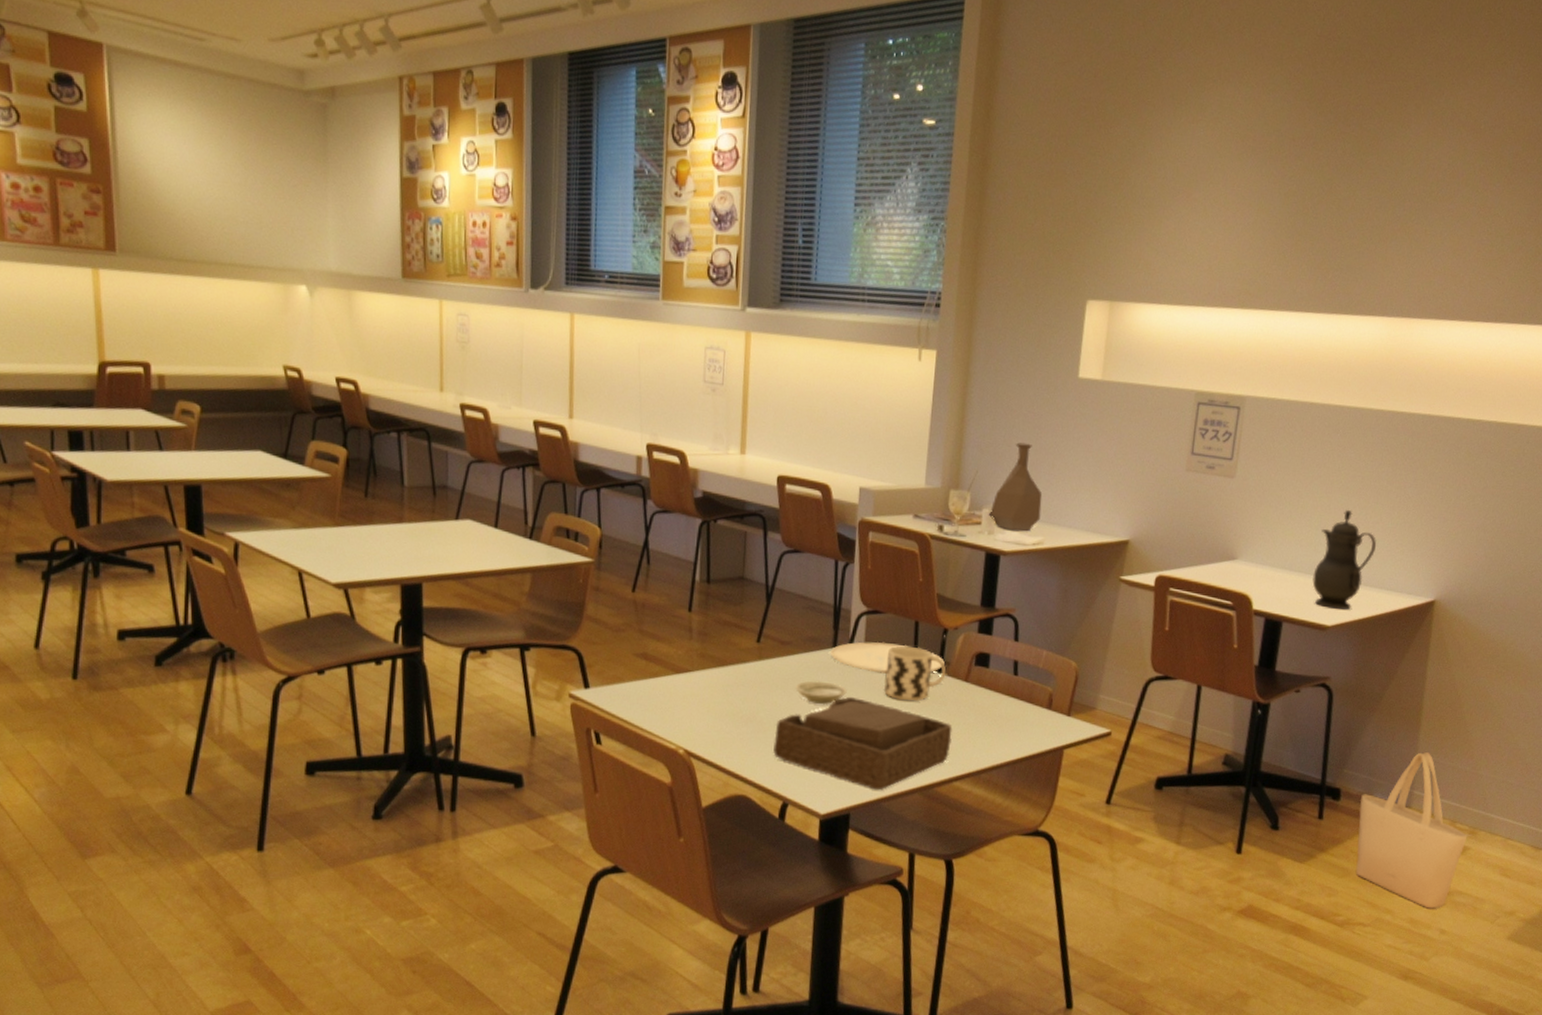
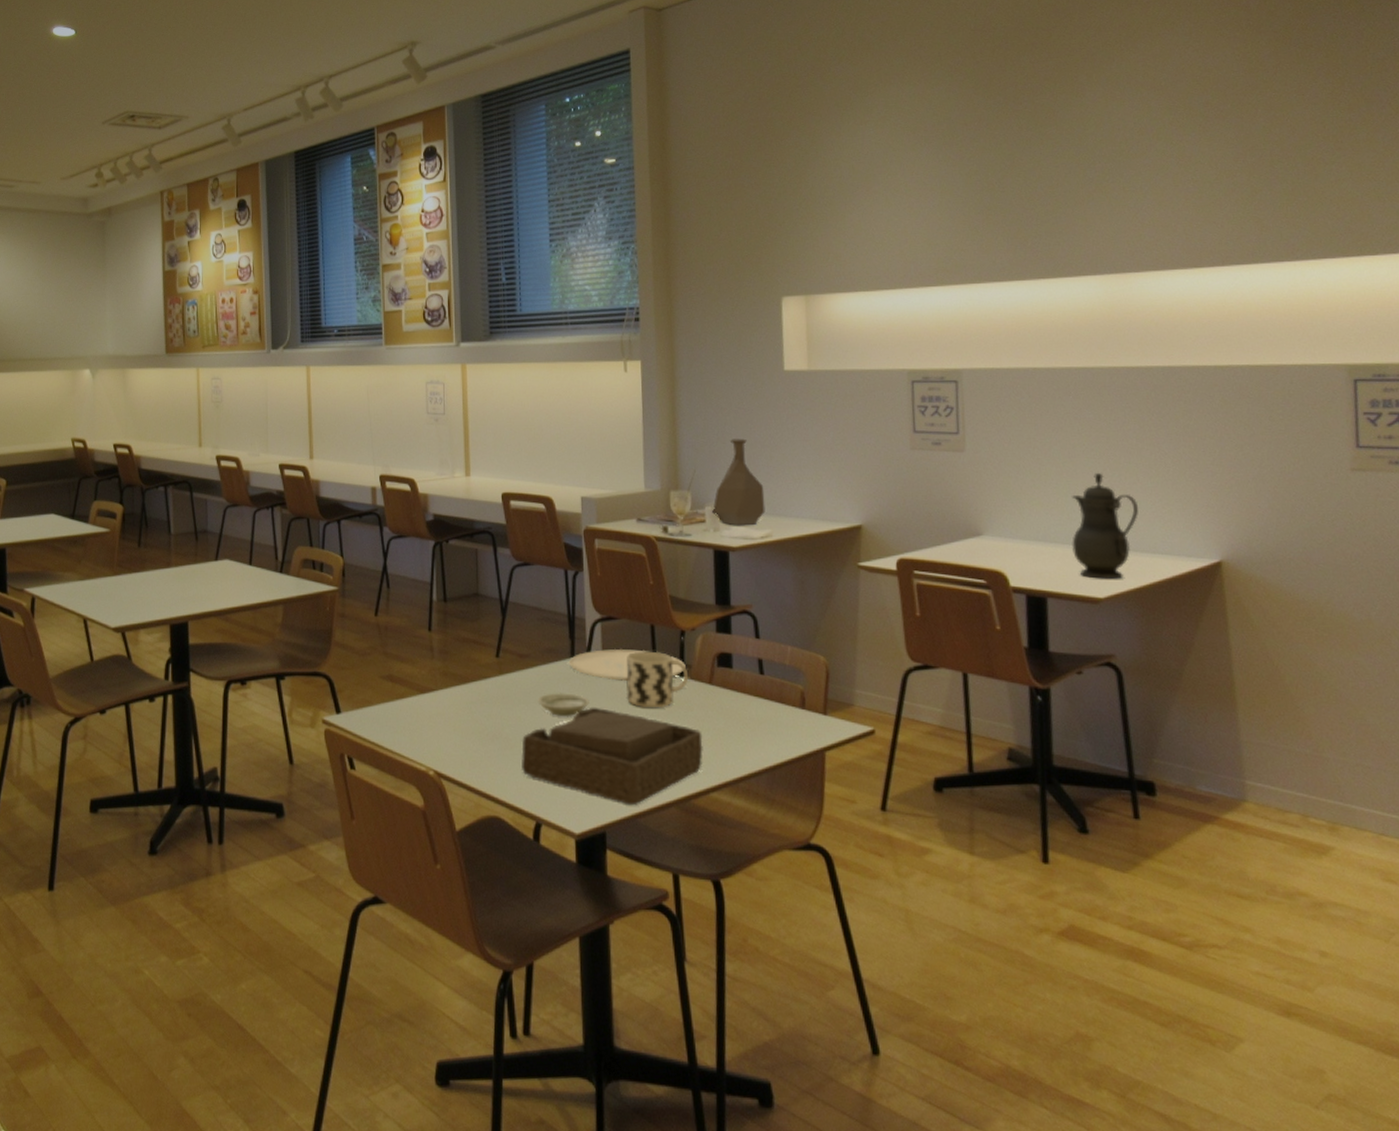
shopping bag: present [1355,751,1473,909] -> none [1181,733,1334,925]

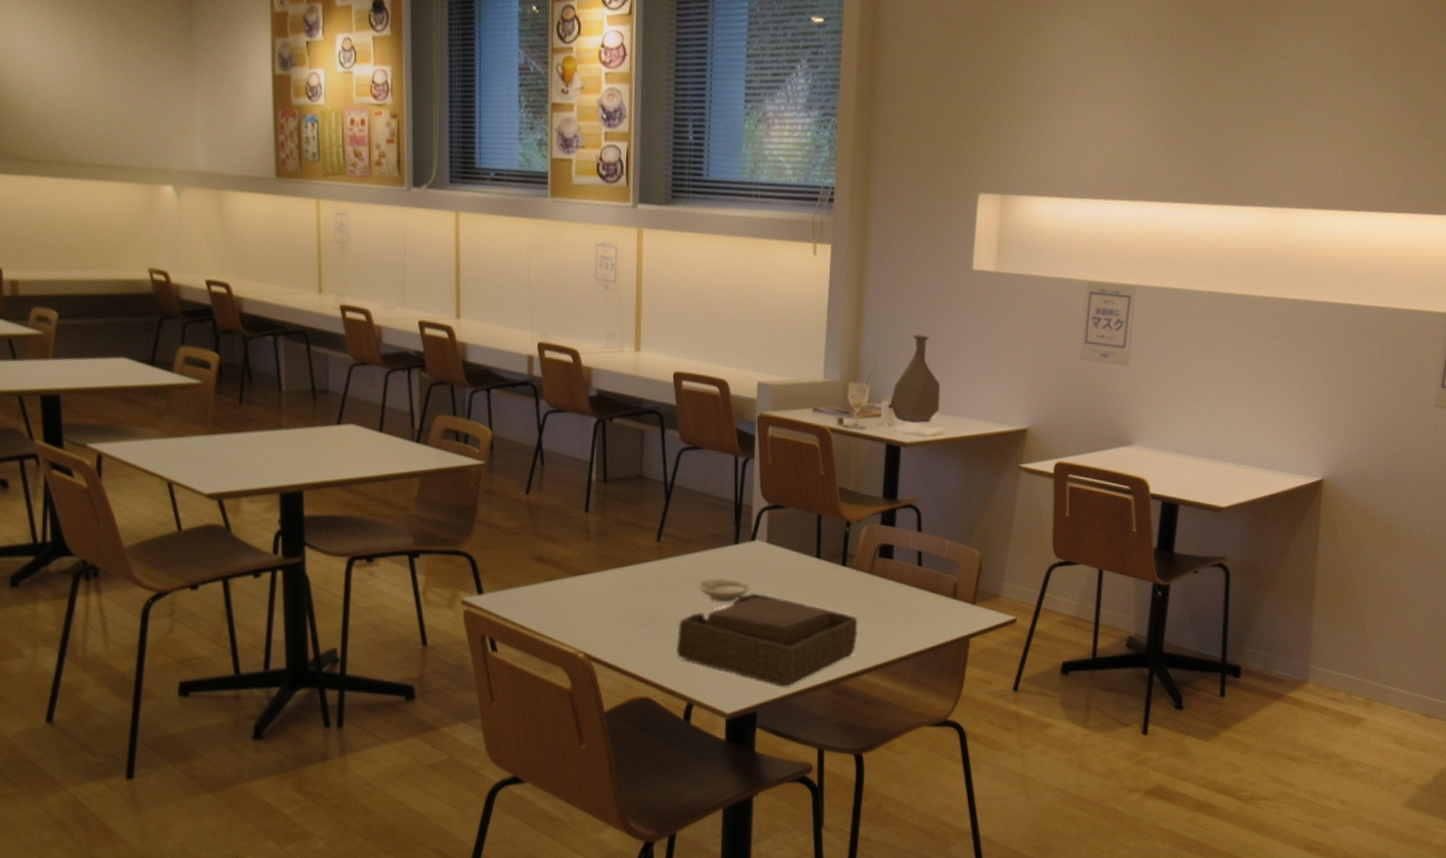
plate: present [569,649,686,681] -> none [733,537,848,568]
cup: present [626,651,689,708] -> none [787,540,851,596]
coffeepot: present [1071,473,1139,579] -> none [1206,394,1266,491]

